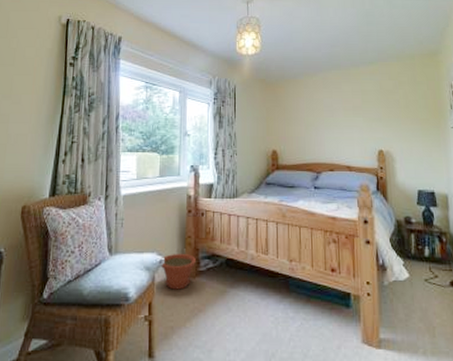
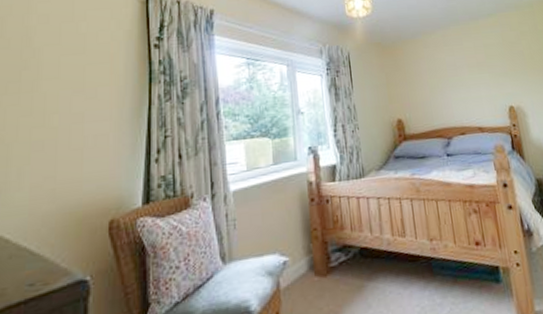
plant pot: present [160,253,196,290] -> none [284,249,326,294]

